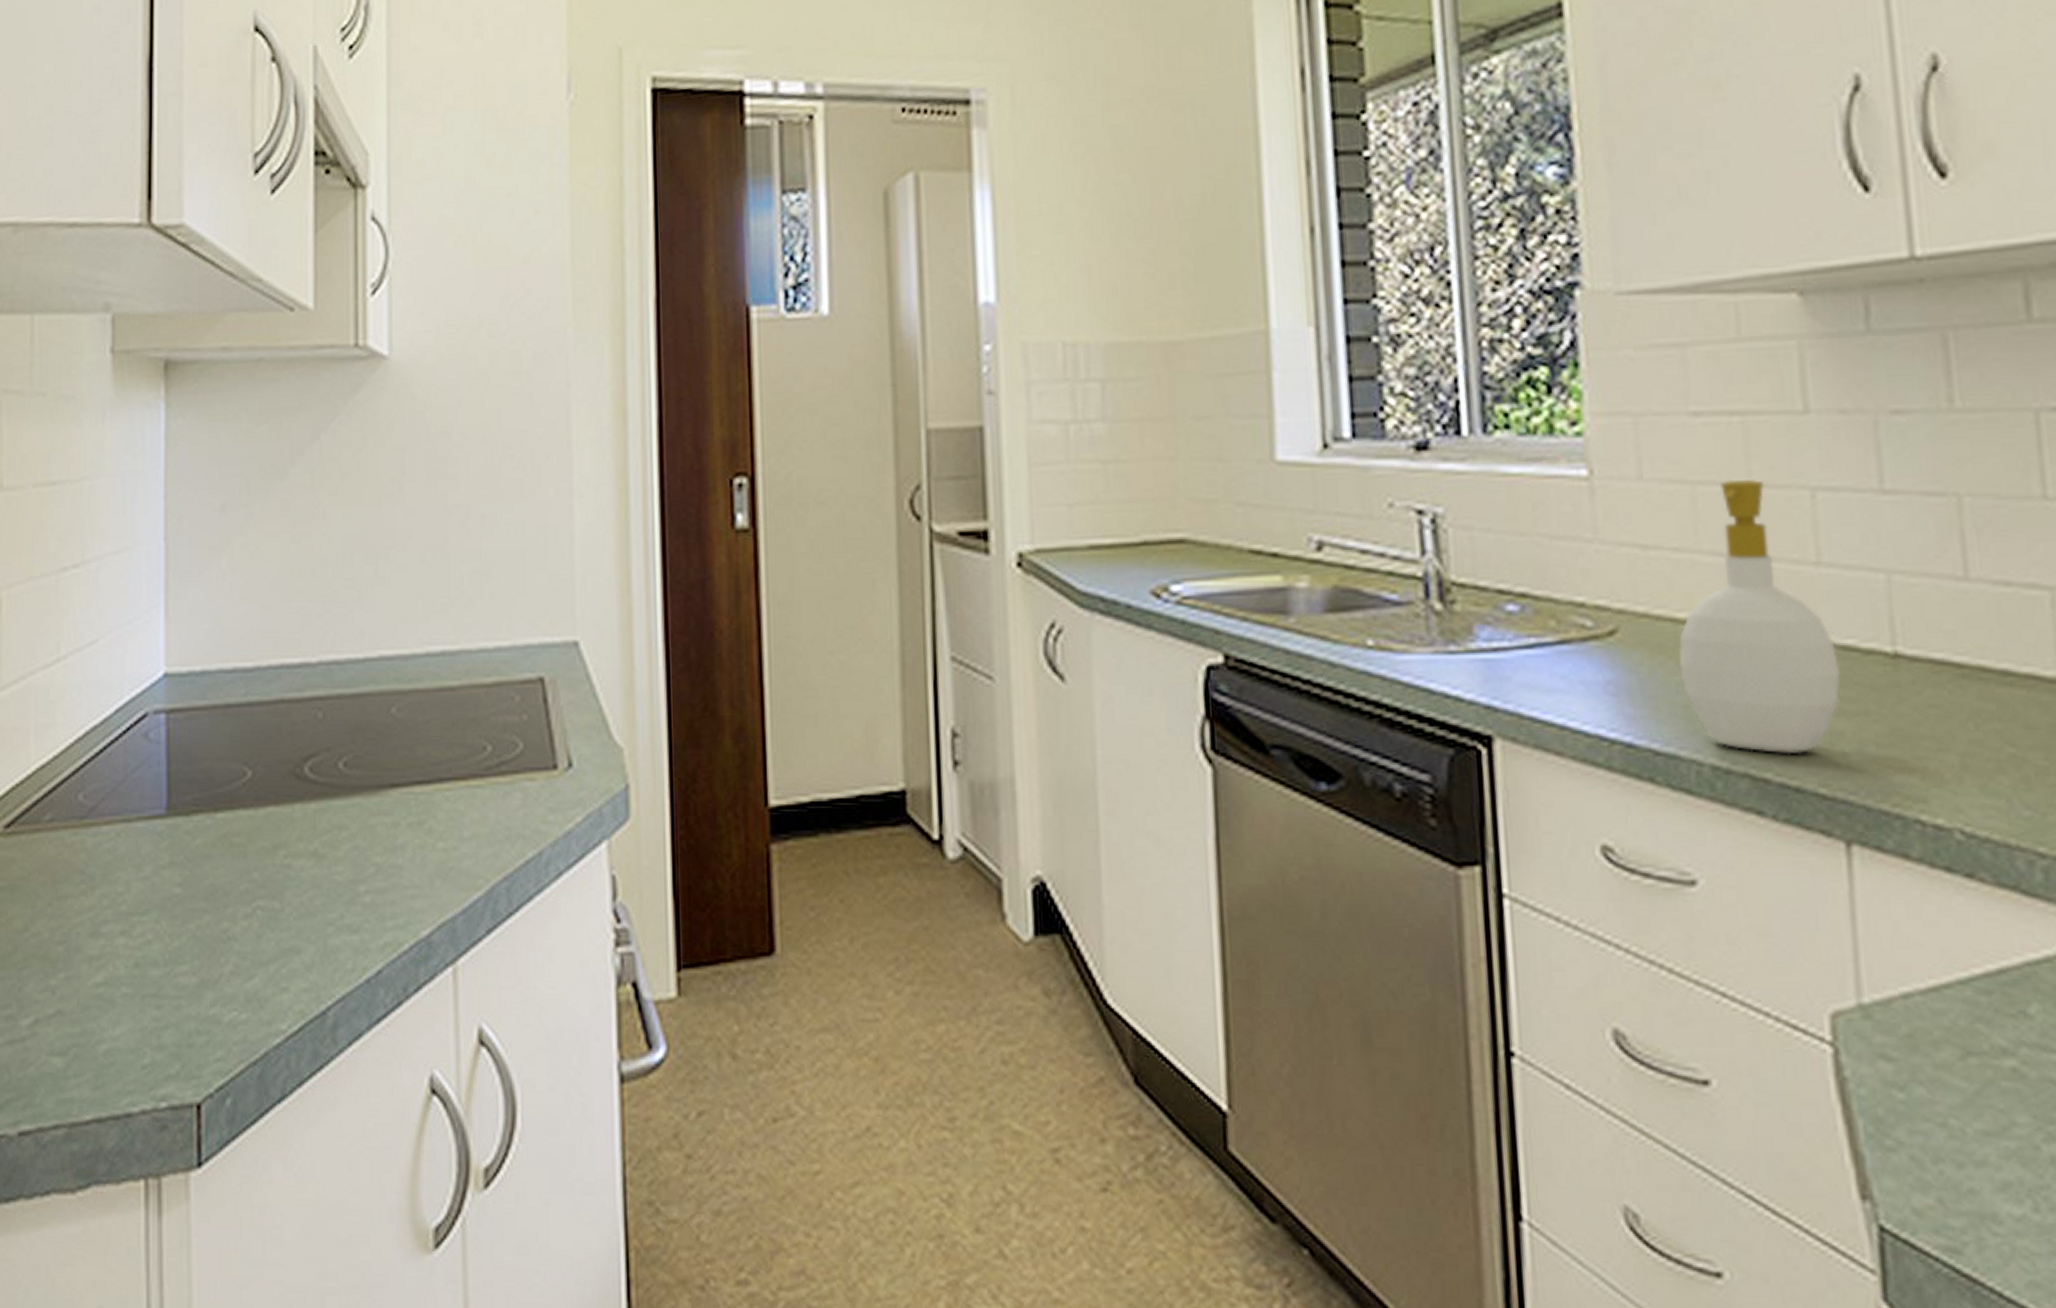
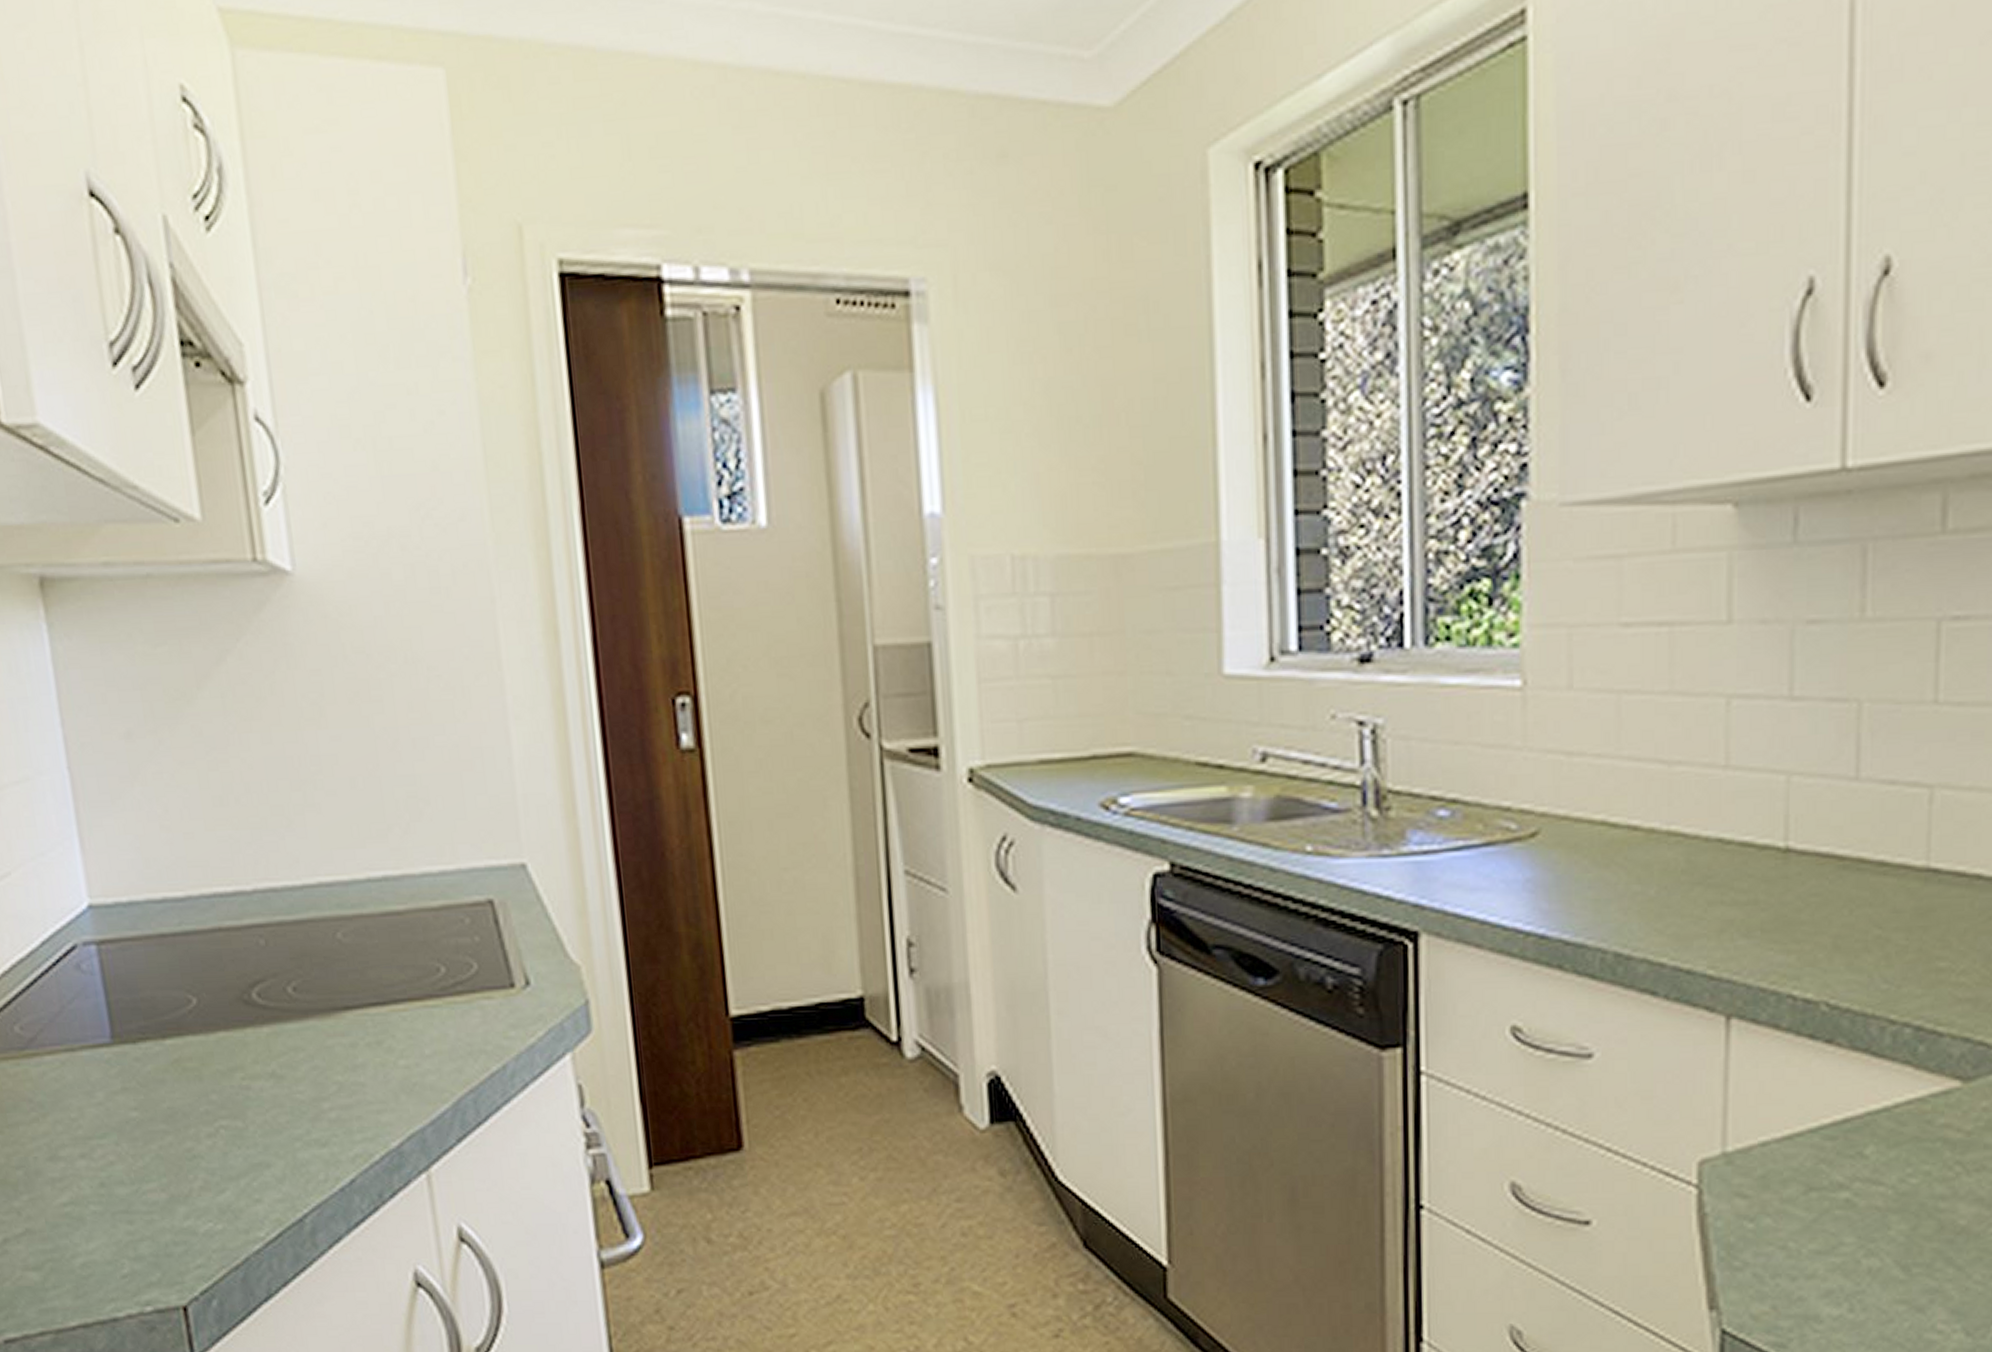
soap bottle: present [1678,479,1842,755] -> none [1593,688,1738,941]

